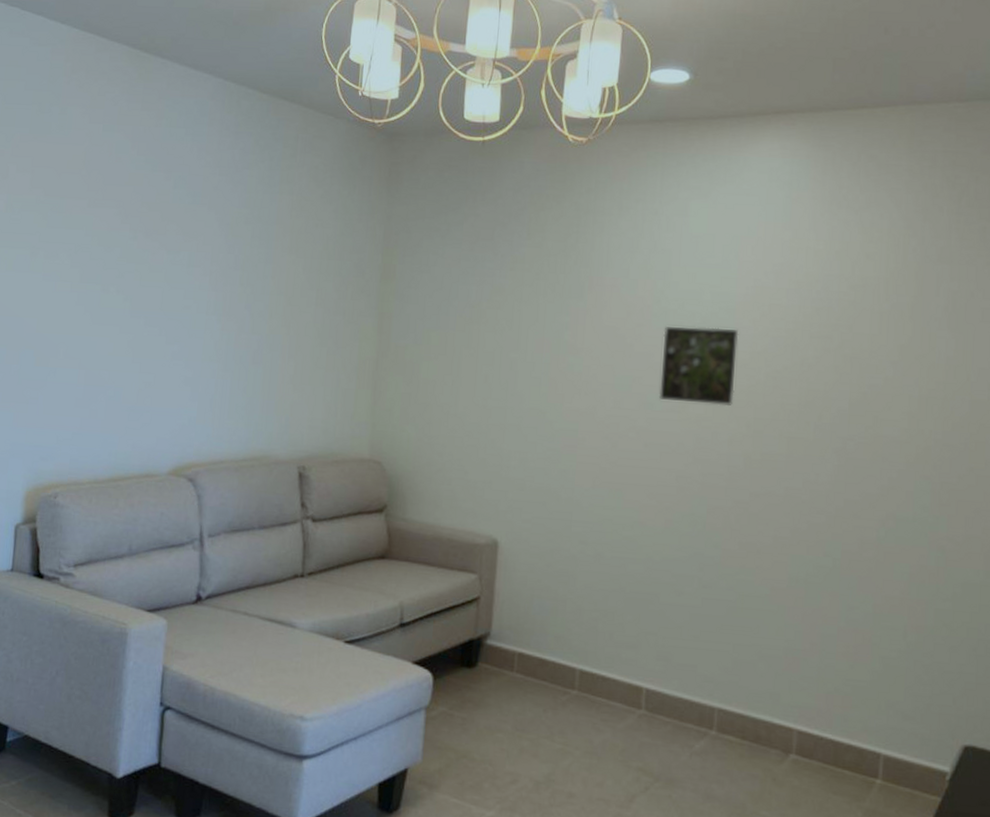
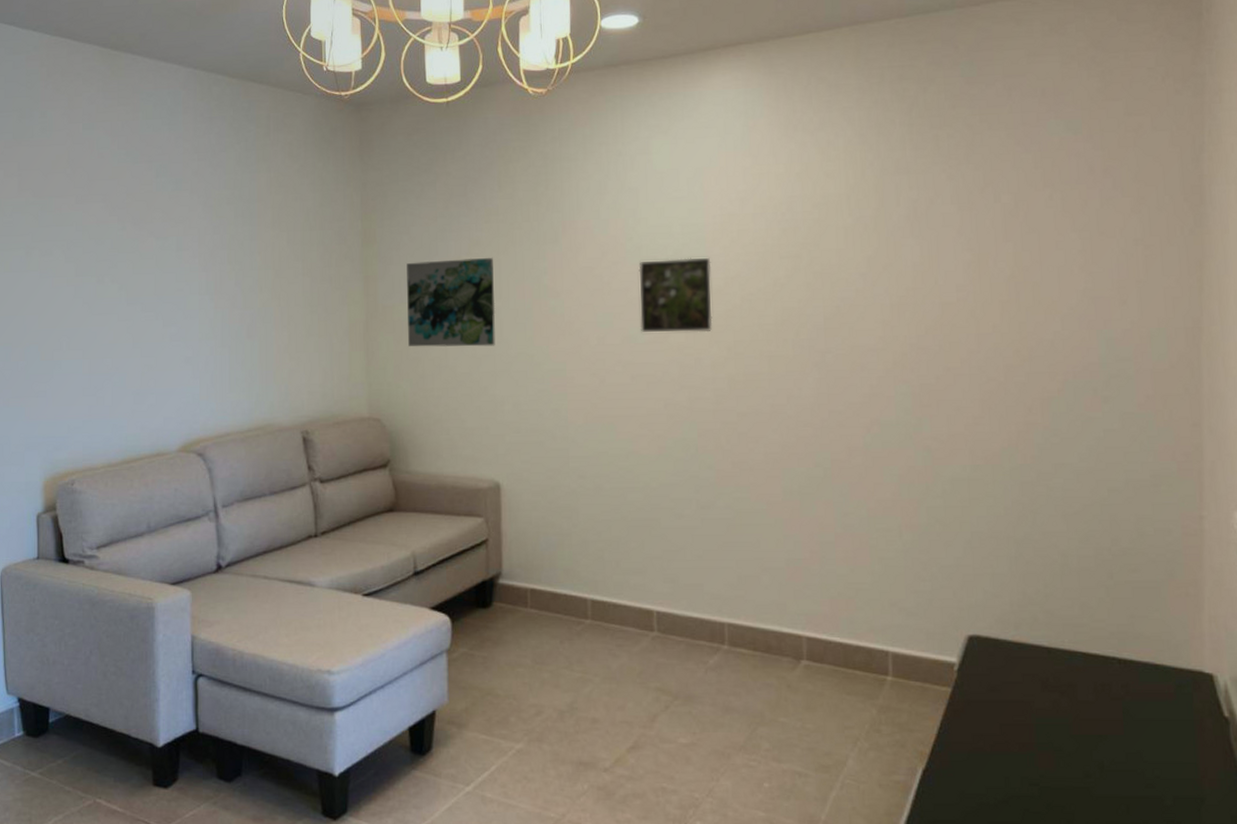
wall art: none [418,303,514,398] -> present [407,258,496,347]

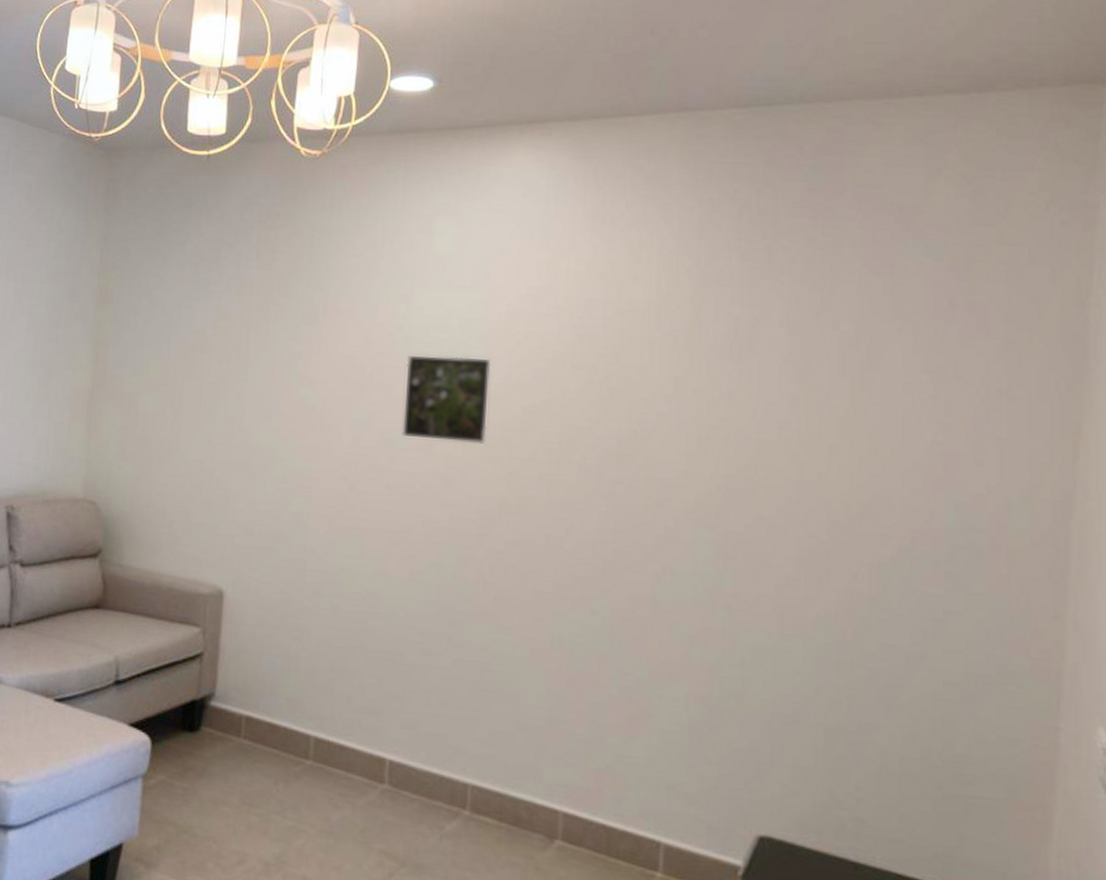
wall art: present [407,258,496,347] -> none [136,329,242,434]

